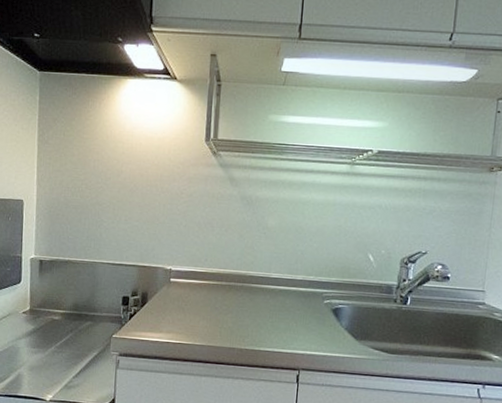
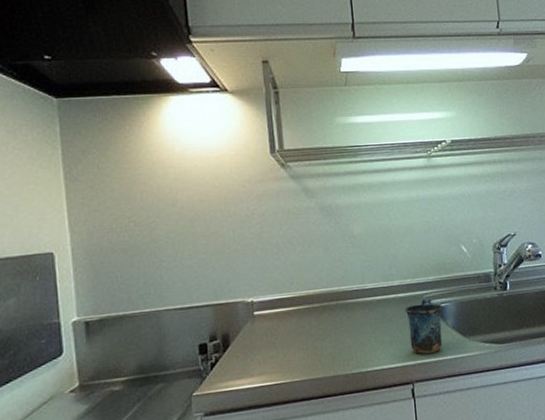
mug: none [303,297,341,347] -> present [404,299,444,354]

